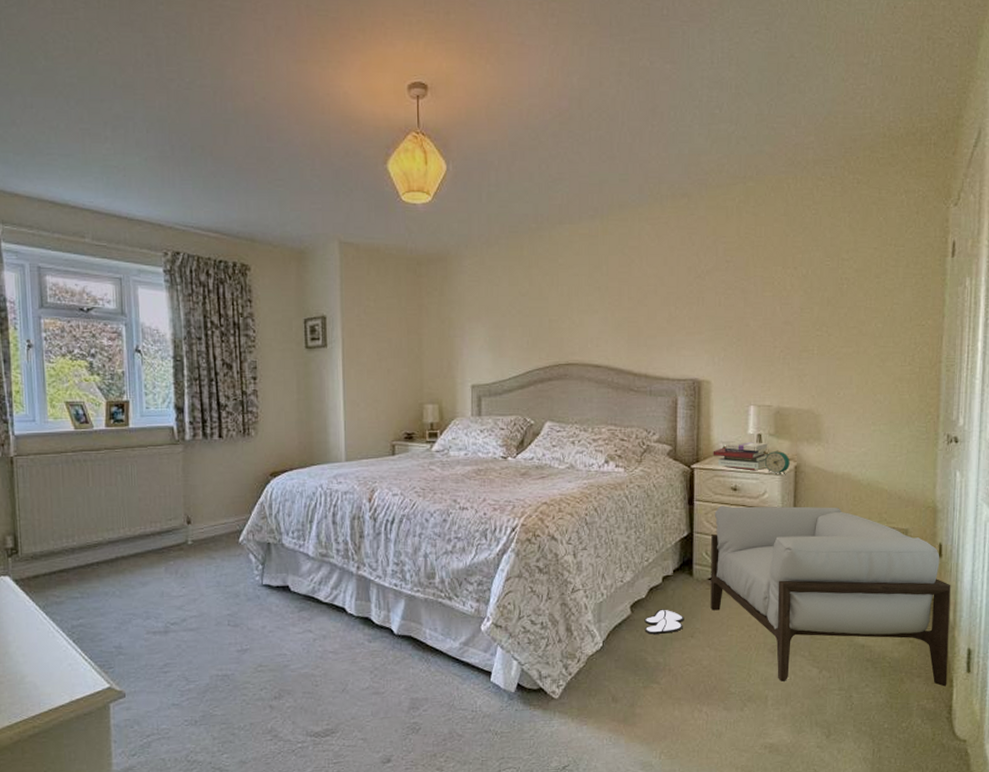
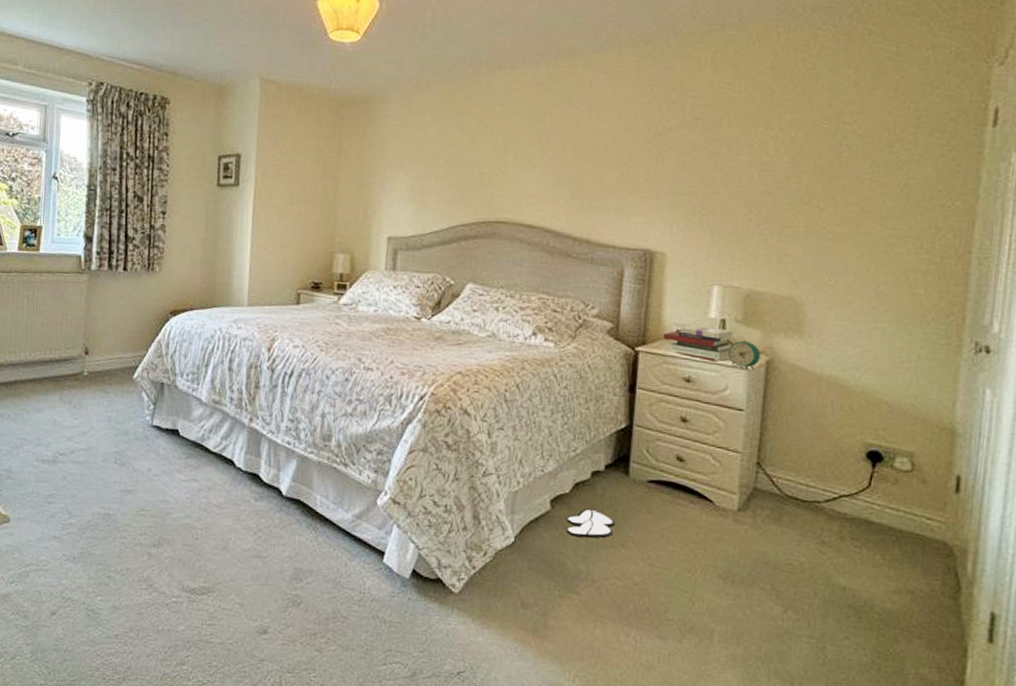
armchair: present [710,505,951,687] -> none [648,398,971,656]

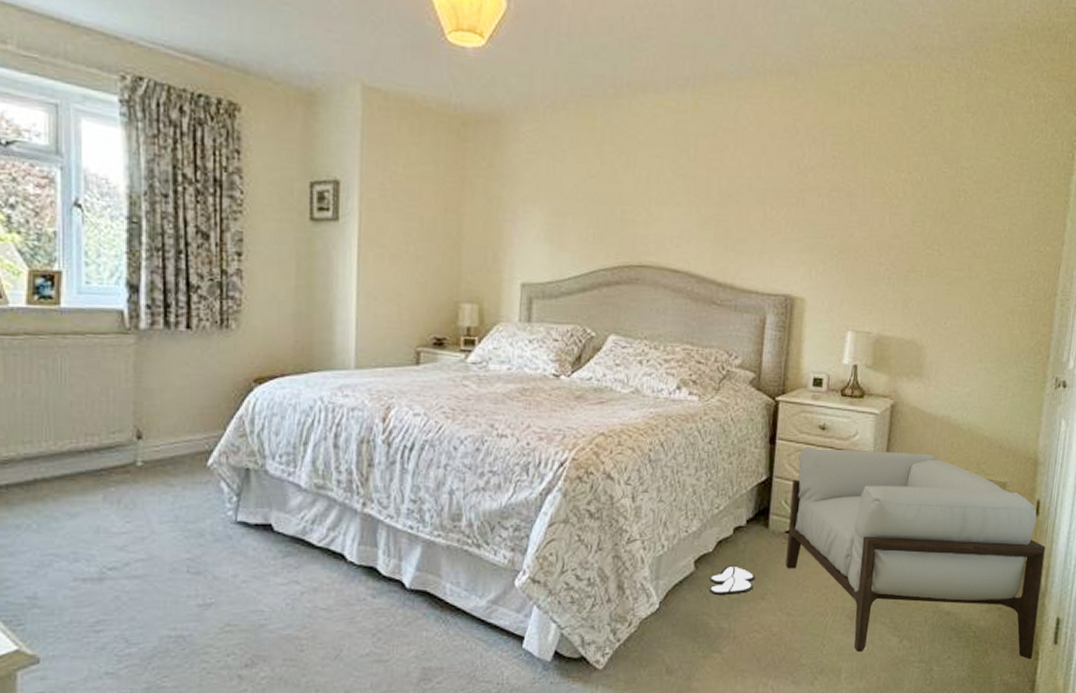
armchair: none [648,398,971,656] -> present [785,446,1046,660]
books: present [663,325,734,362] -> none [801,372,864,408]
alarm clock: present [727,340,761,369] -> none [858,385,887,413]

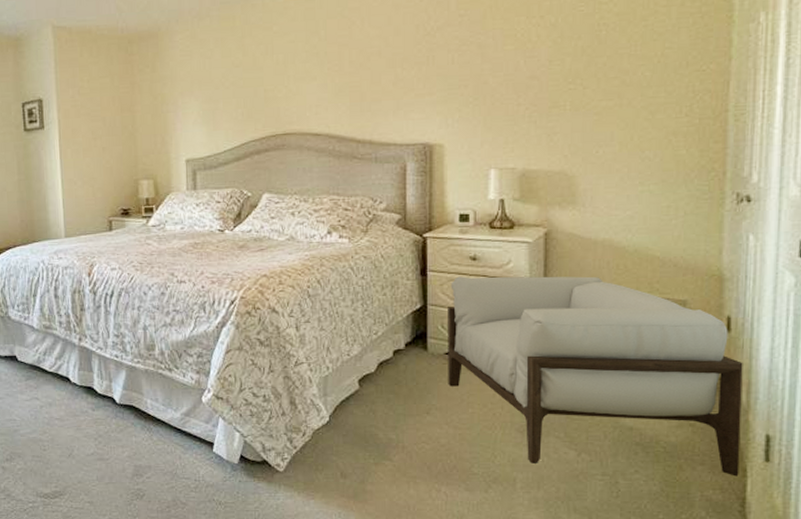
slippers: present [709,565,756,595] -> none [374,384,419,410]

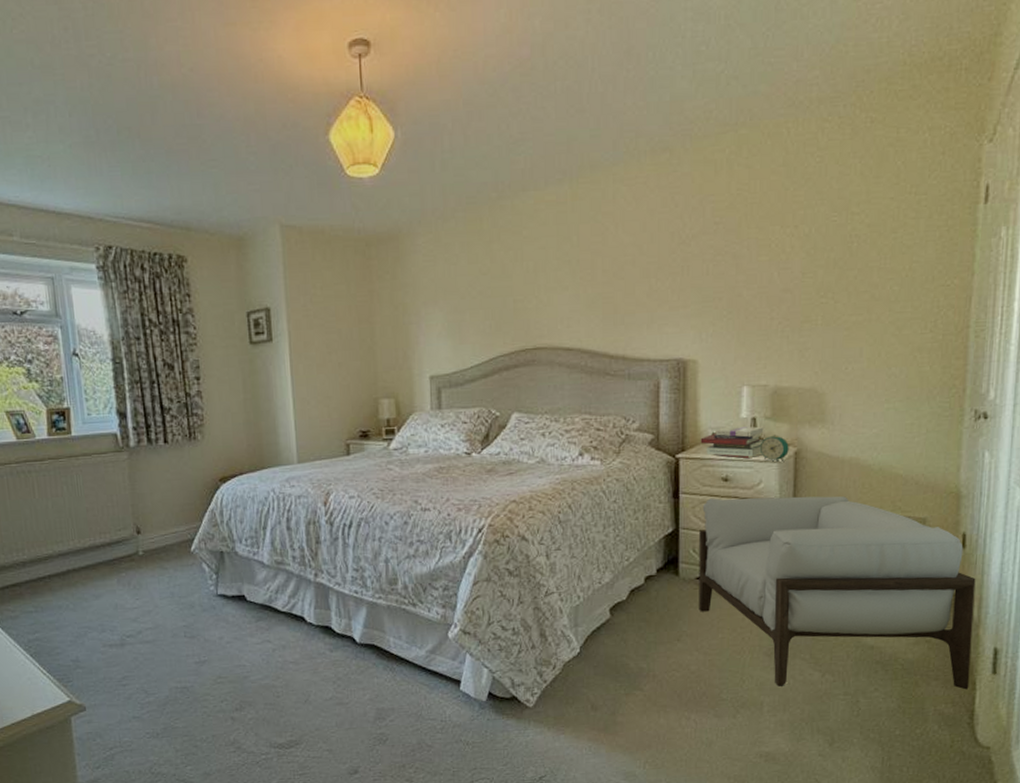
books: none [448,207,512,239] -> present [700,426,764,459]
alarm clock: none [508,216,539,242] -> present [759,435,789,461]

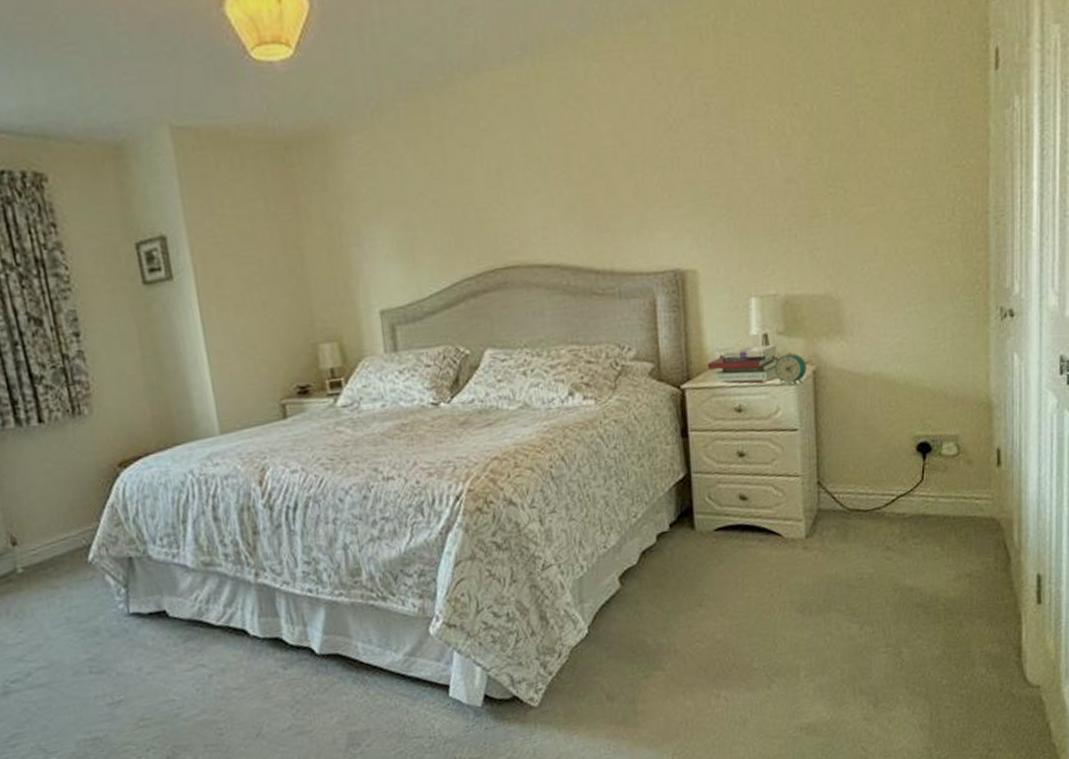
armchair: present [699,496,976,690] -> none [714,418,1015,646]

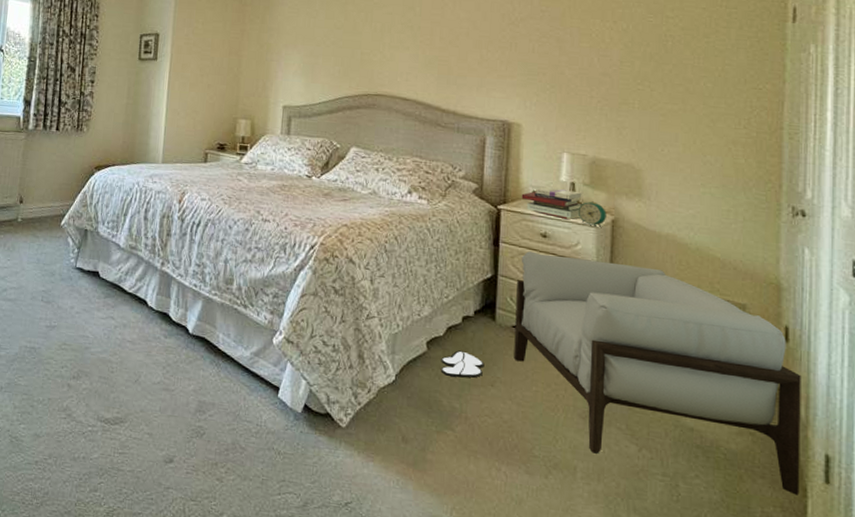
slippers: none [638,575,689,610] -> present [440,350,485,378]
armchair: none [714,418,1015,646] -> present [513,251,801,496]

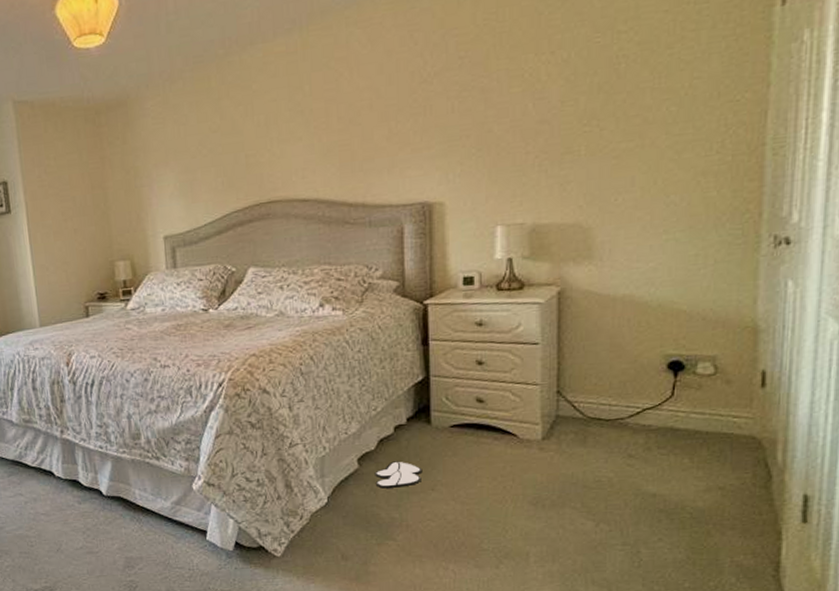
armchair: present [513,251,801,496] -> none [452,336,779,540]
books: present [521,187,582,220] -> none [450,267,522,302]
alarm clock: present [578,201,606,227] -> none [517,275,551,302]

